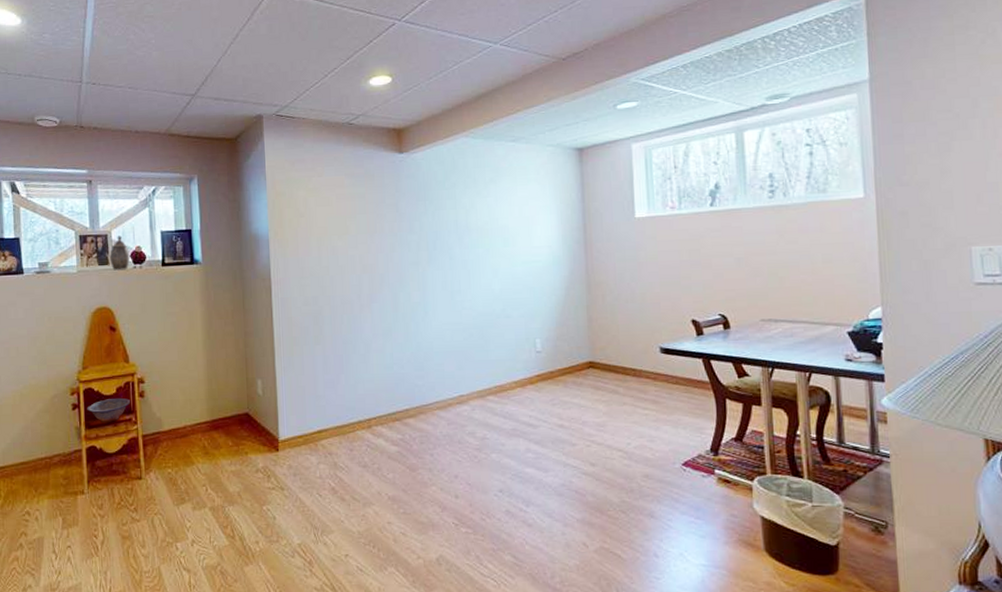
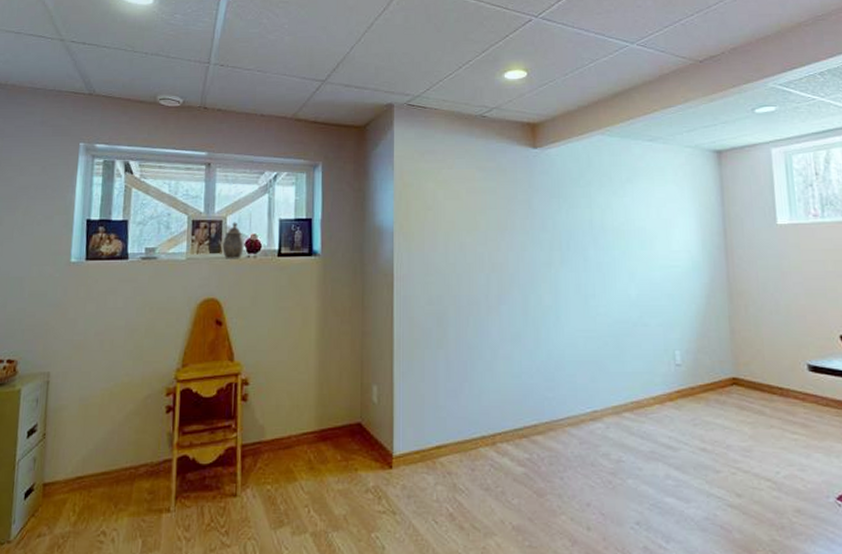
decorative bowl: present [87,397,130,423] -> none [182,400,231,430]

